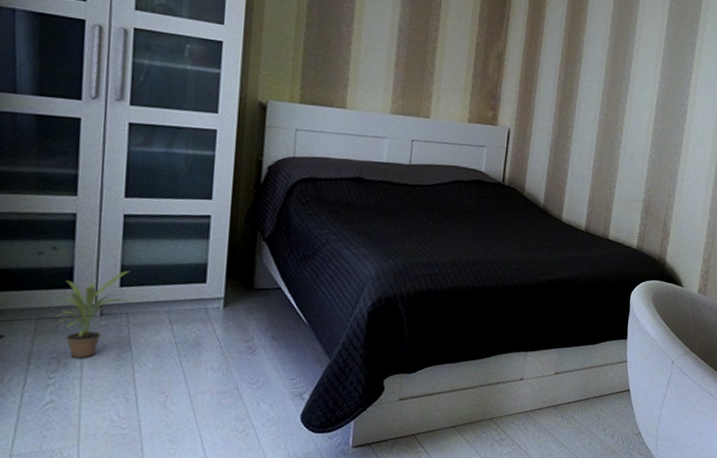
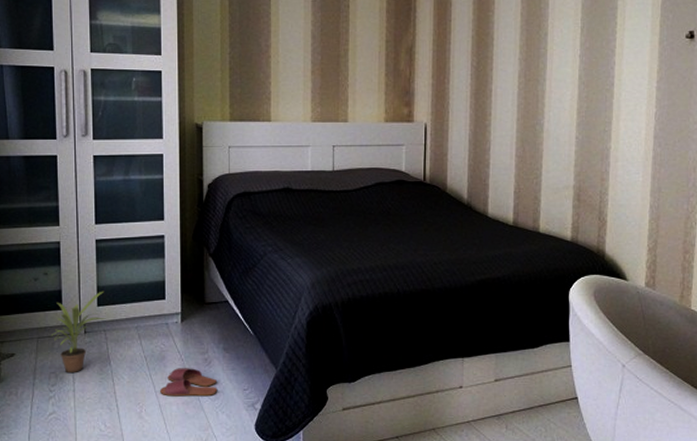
slippers: none [191,356,261,386] -> present [160,368,218,397]

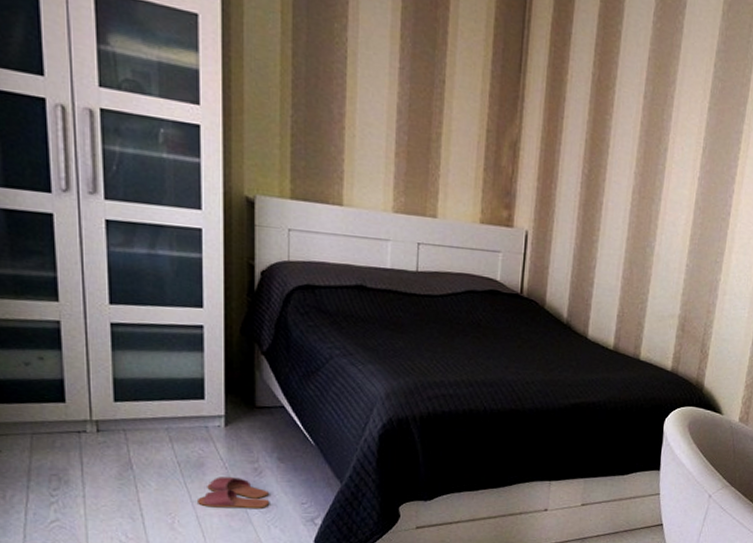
potted plant: present [52,291,106,373] -> none [51,384,126,477]

